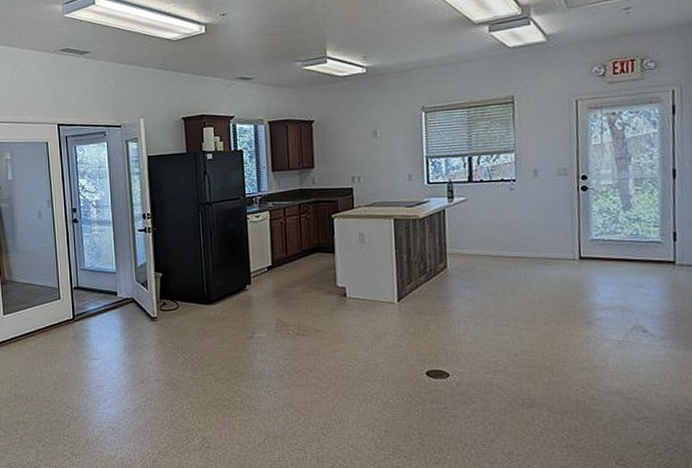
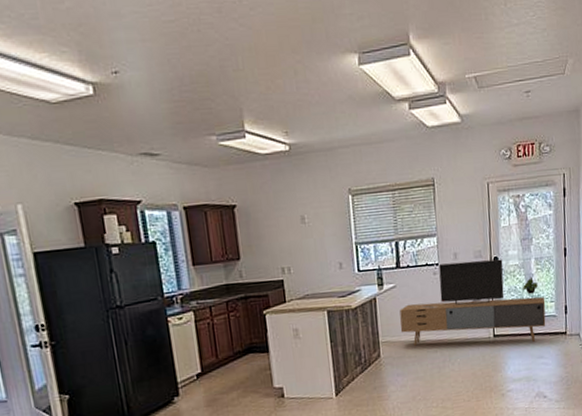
media console: none [470,178,648,268] -> present [399,259,546,346]

